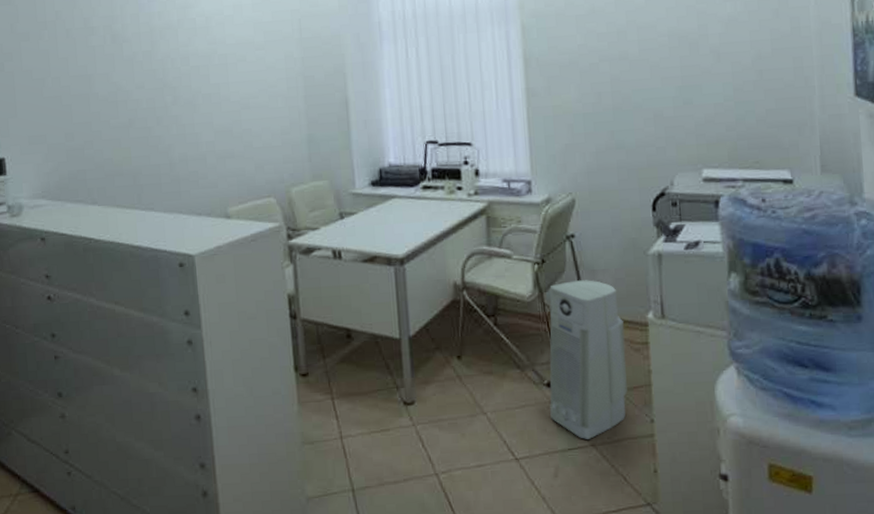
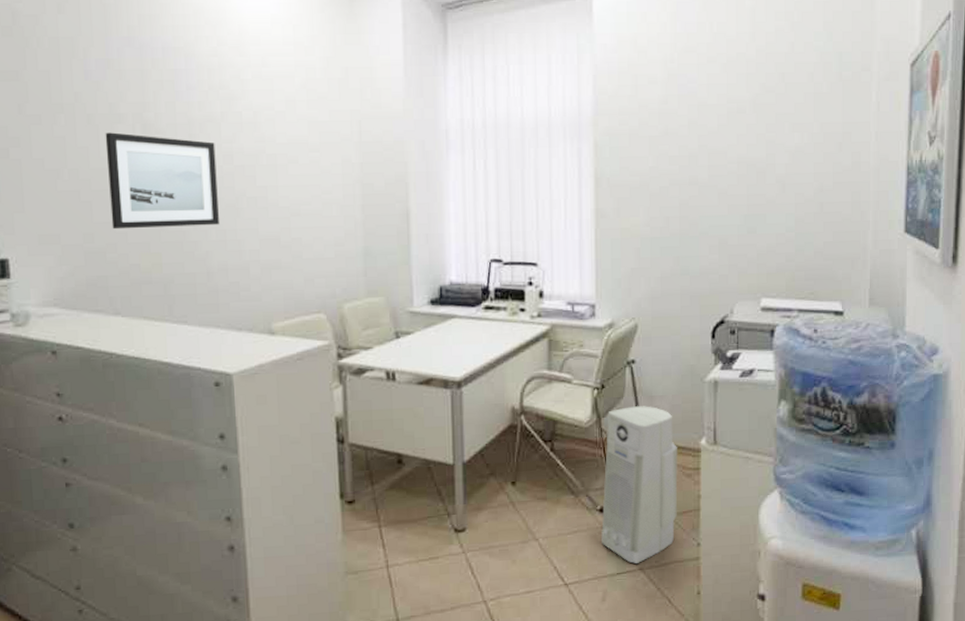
wall art: none [81,43,179,129] -> present [105,132,219,230]

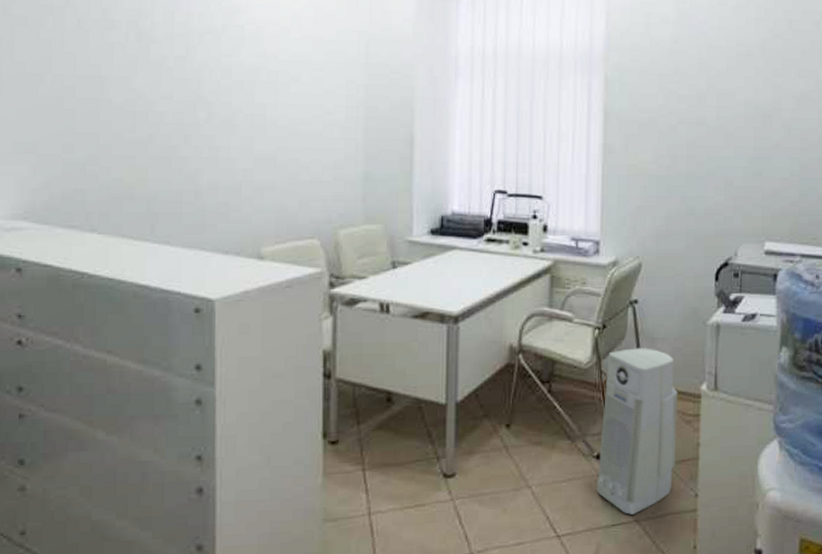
wall art: present [105,132,219,230] -> none [95,38,214,142]

